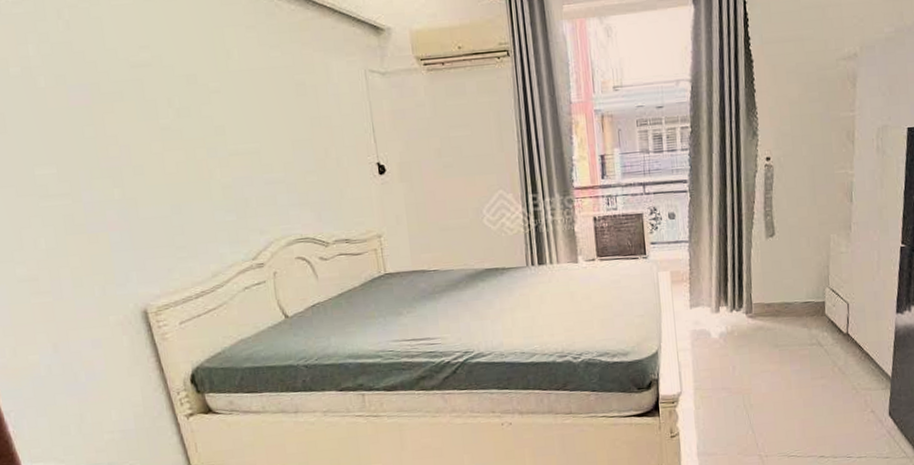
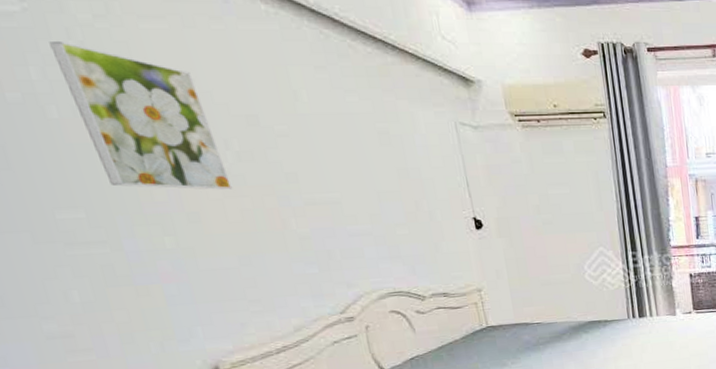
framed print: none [44,22,172,145] -> present [49,42,233,190]

